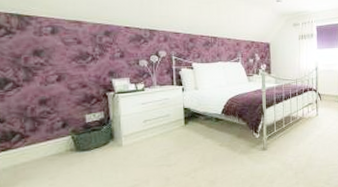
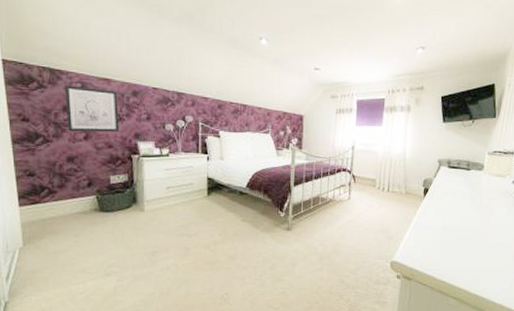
wall art: none [34,30,93,75] -> present [64,86,119,133]

